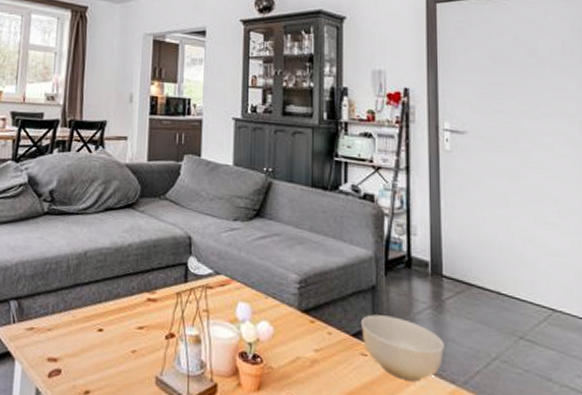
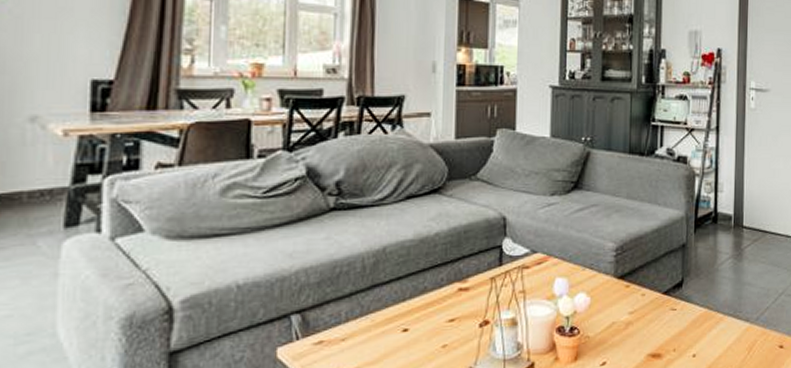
bowl: present [360,314,444,382] -> none [671,270,742,326]

